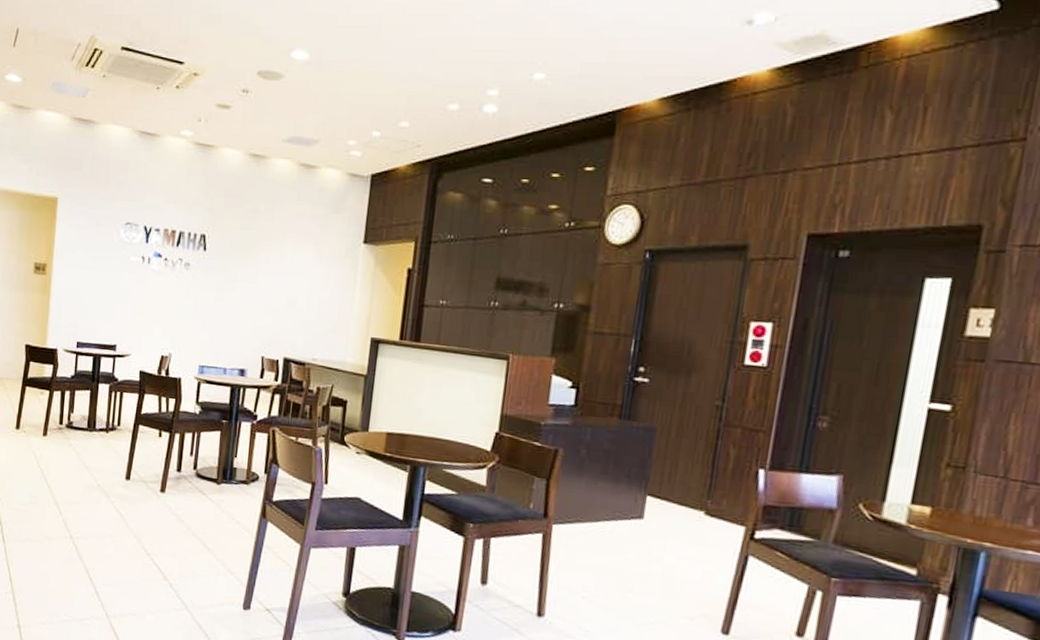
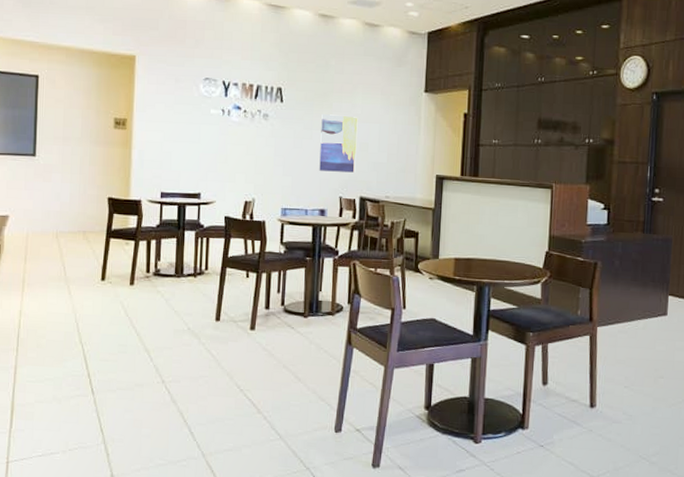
wall art: none [241,265,287,331] -> present [319,114,358,173]

